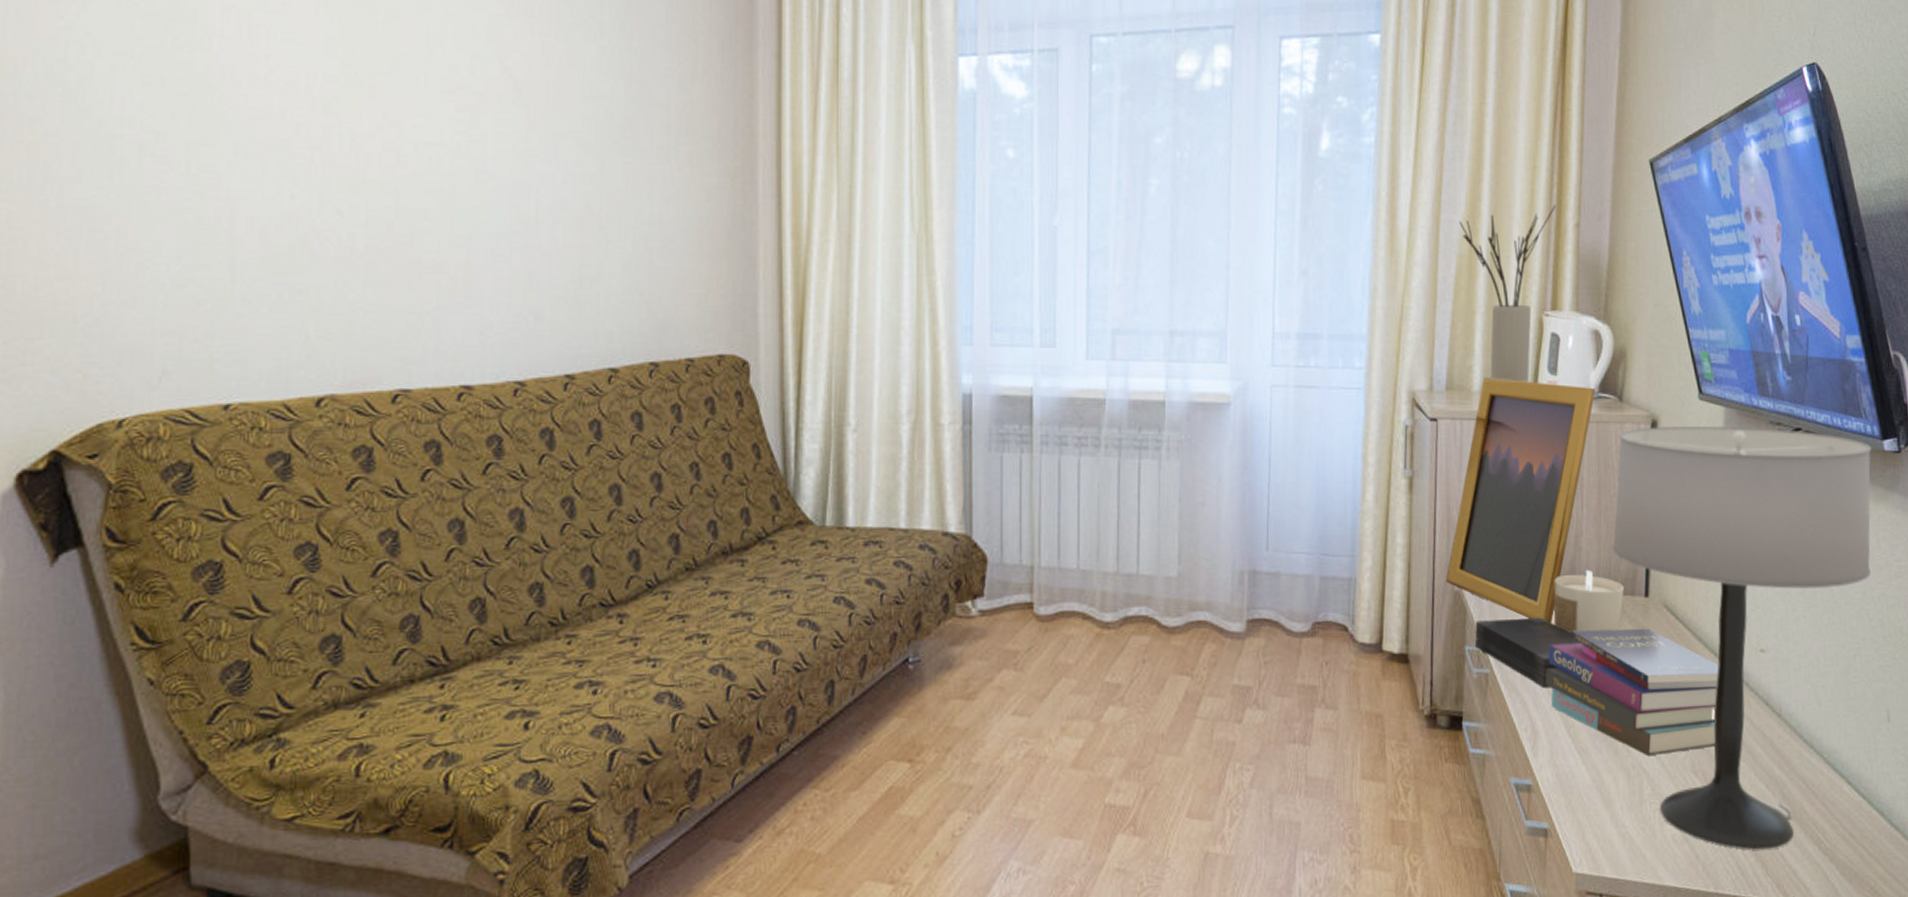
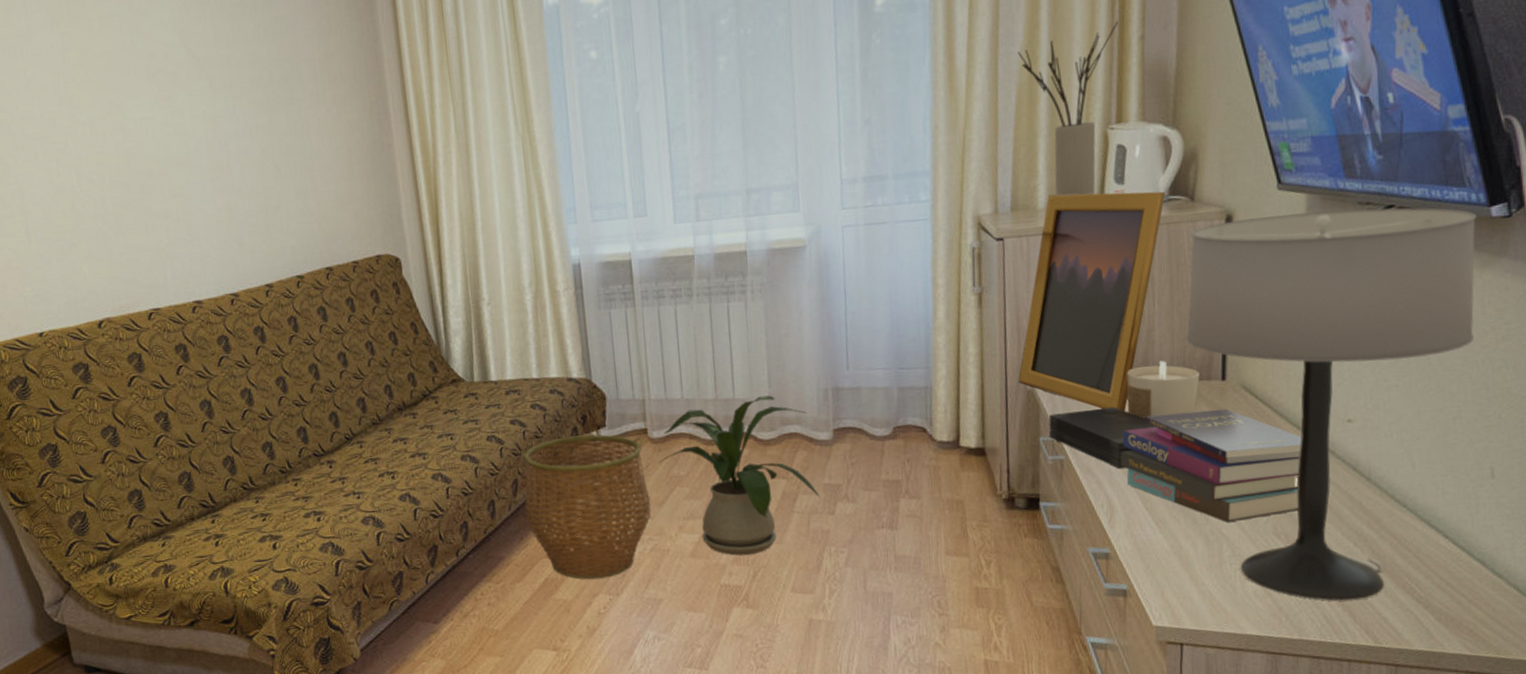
basket: none [872,604,1030,791] -> present [521,434,652,579]
house plant: none [1043,573,1228,768] -> present [659,395,821,555]

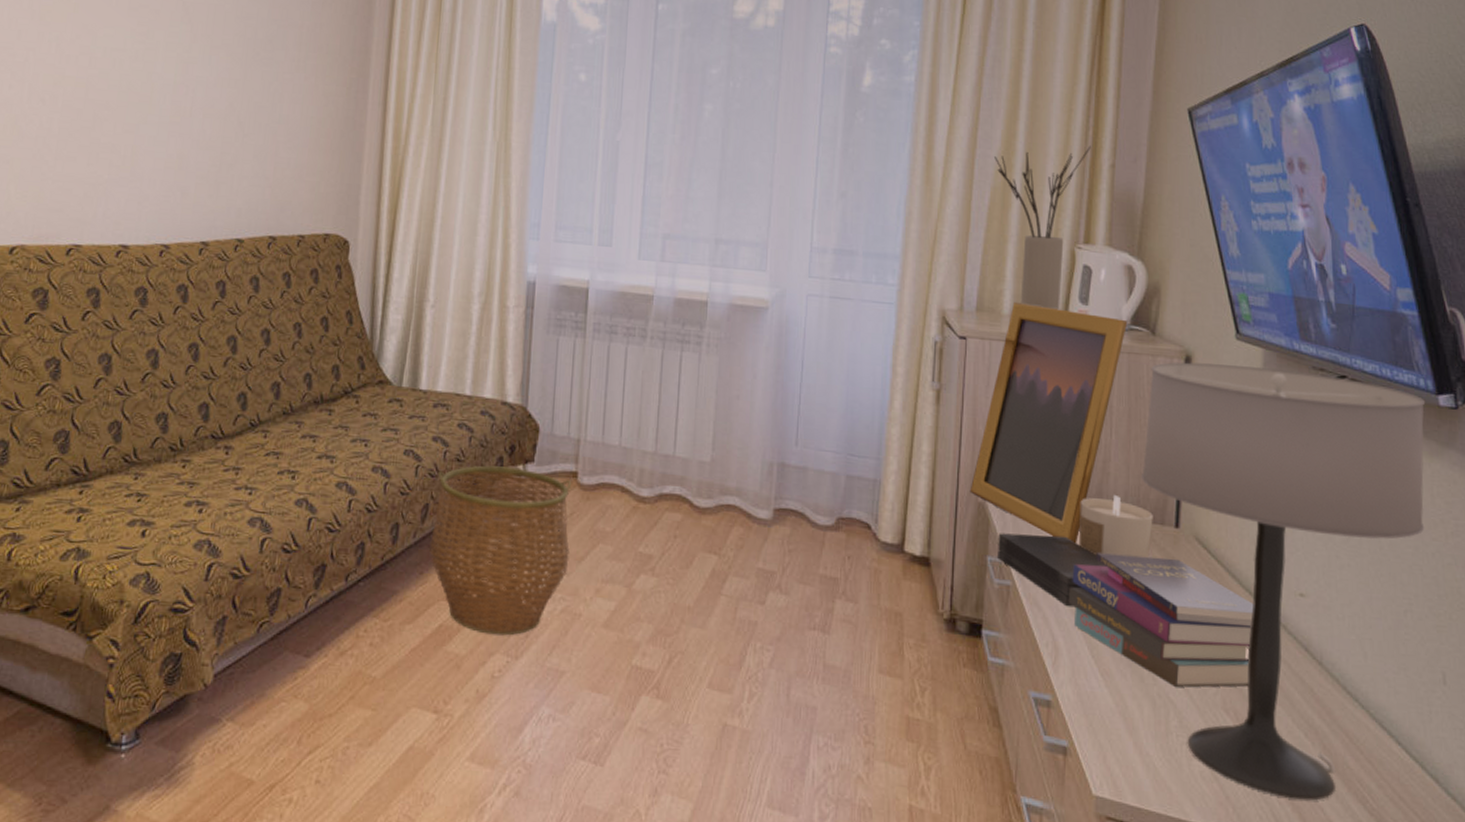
house plant: present [659,395,821,555] -> none [584,458,752,636]

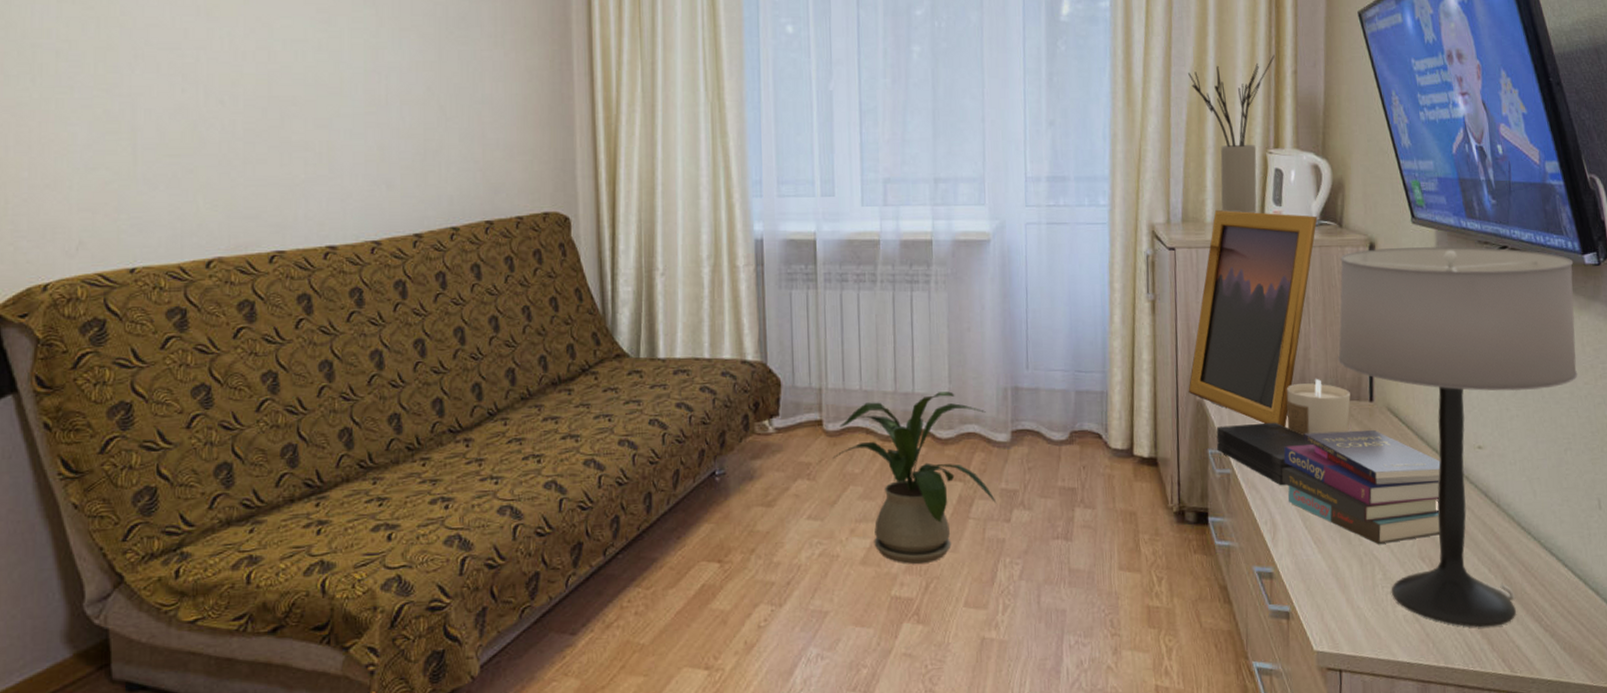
basket: present [429,465,572,636] -> none [684,423,822,587]
house plant: none [584,458,752,636] -> present [832,391,997,564]

